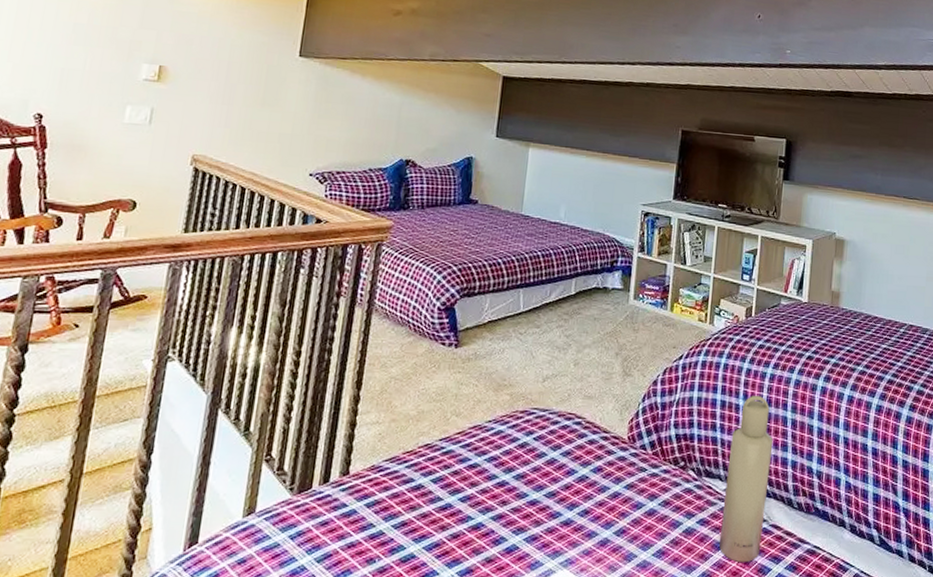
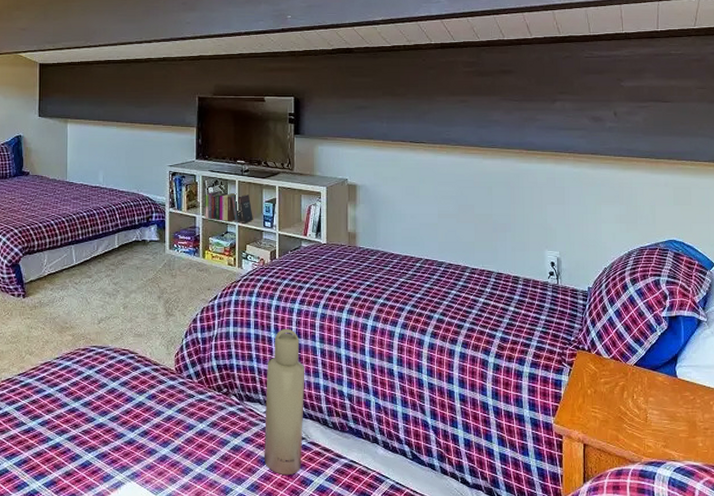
books: none [677,235,731,275] -> present [205,190,253,224]

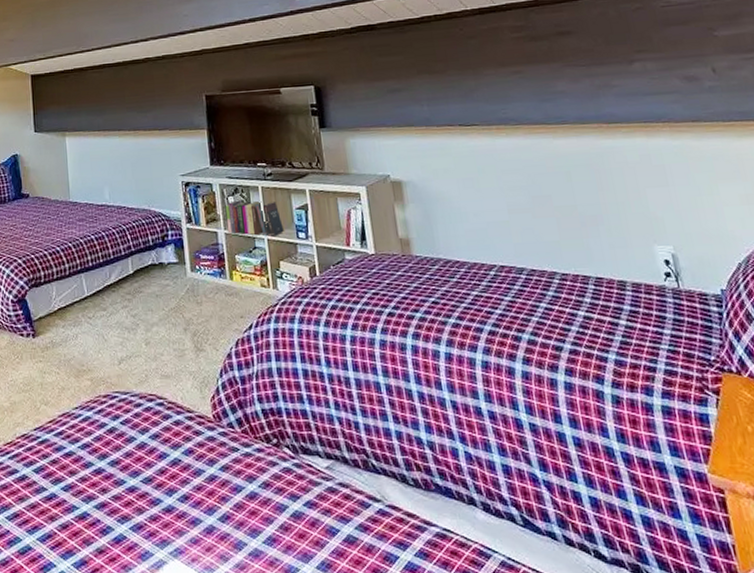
bottle: present [263,328,305,476] -> none [321,360,382,550]

